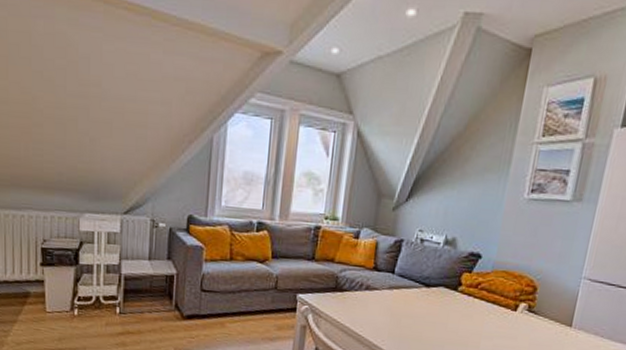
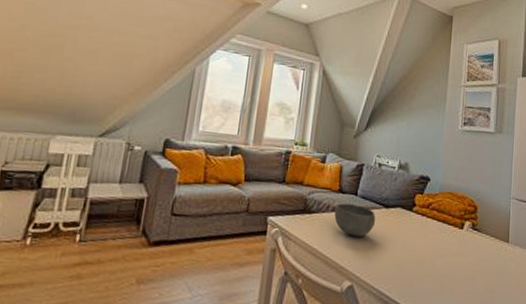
bowl: none [368,281,415,317] -> present [334,203,376,237]

